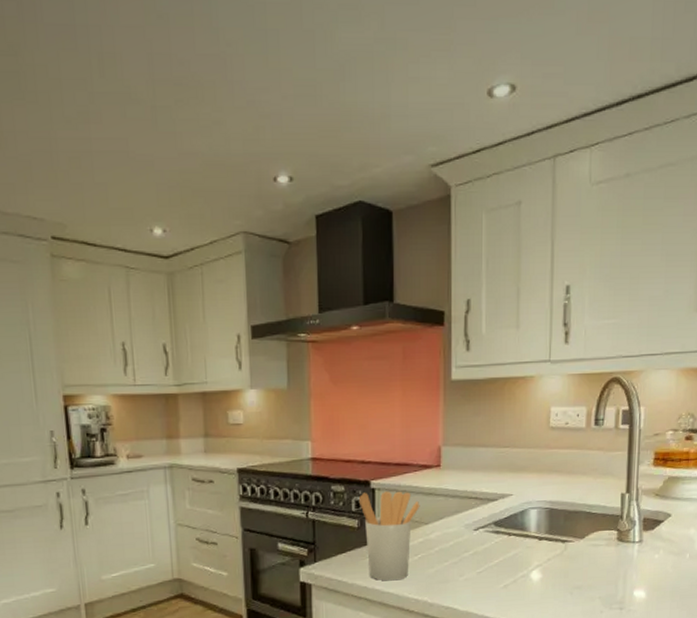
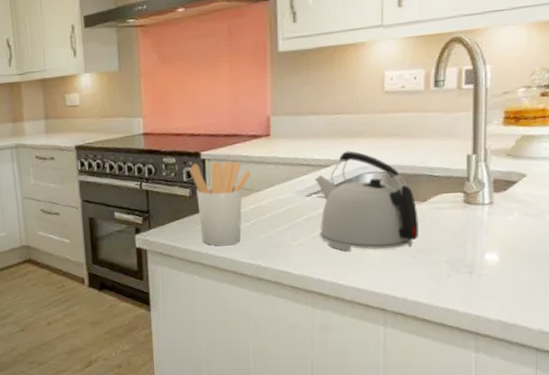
kettle: none [482,485,577,587] -> present [315,151,418,251]

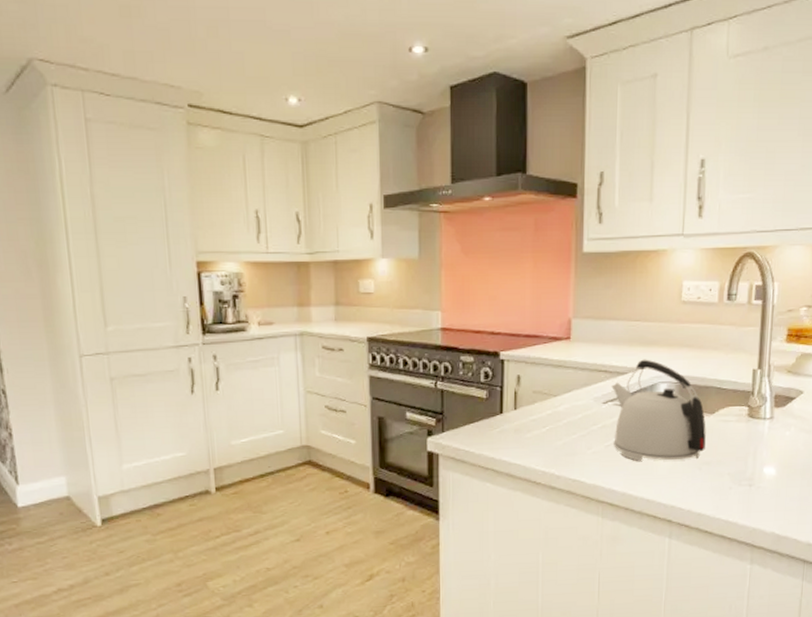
utensil holder: present [189,160,251,246] -> none [487,362,549,453]

